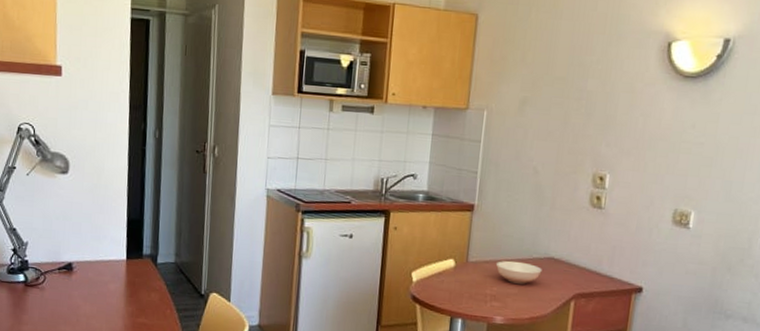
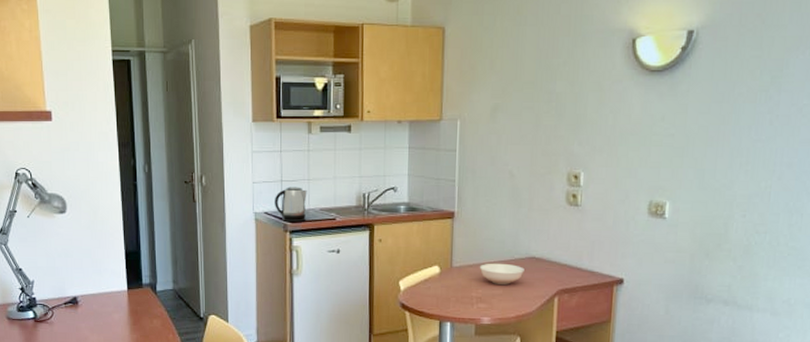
kettle: none [288,165,324,204] -> present [275,187,307,223]

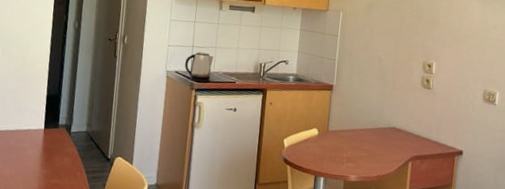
bowl: present [479,263,524,285] -> none [350,130,386,149]

